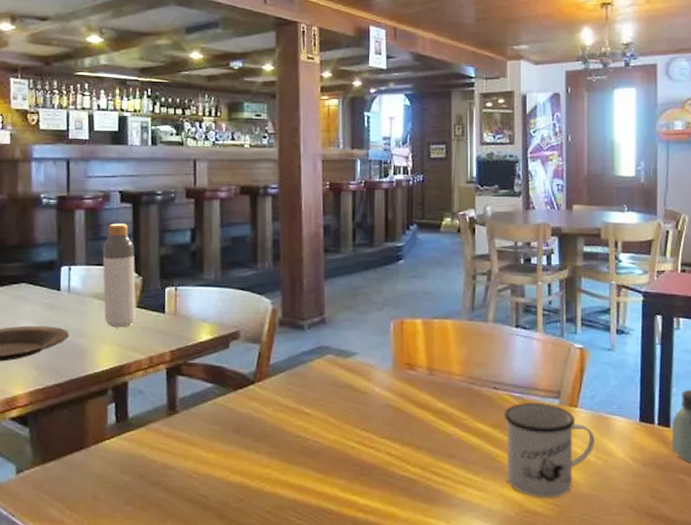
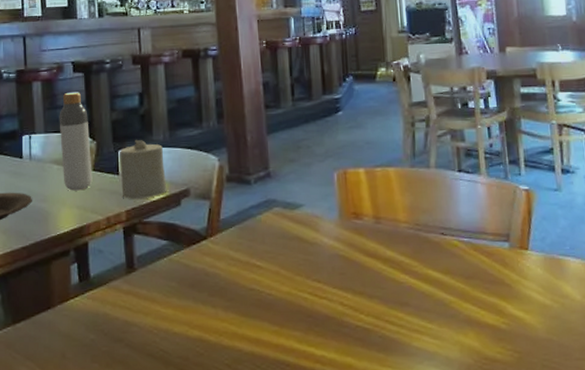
candle: none [166,277,216,339] -> present [120,139,167,199]
mug: present [504,402,595,498] -> none [453,246,550,344]

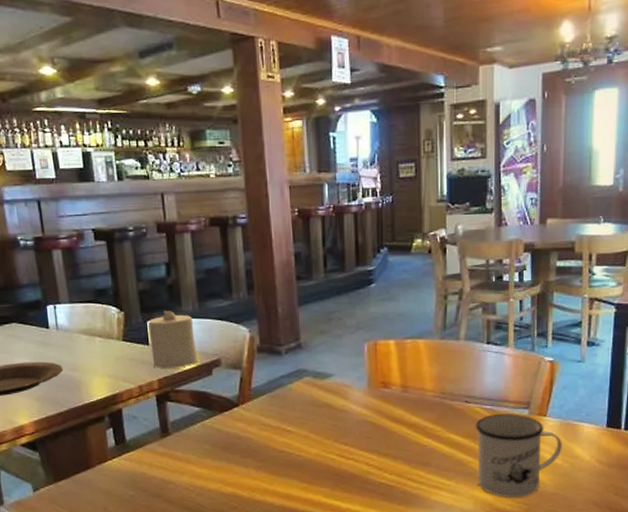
bottle: present [59,92,93,191] -> none [83,261,123,361]
mug: none [453,246,550,344] -> present [475,413,562,498]

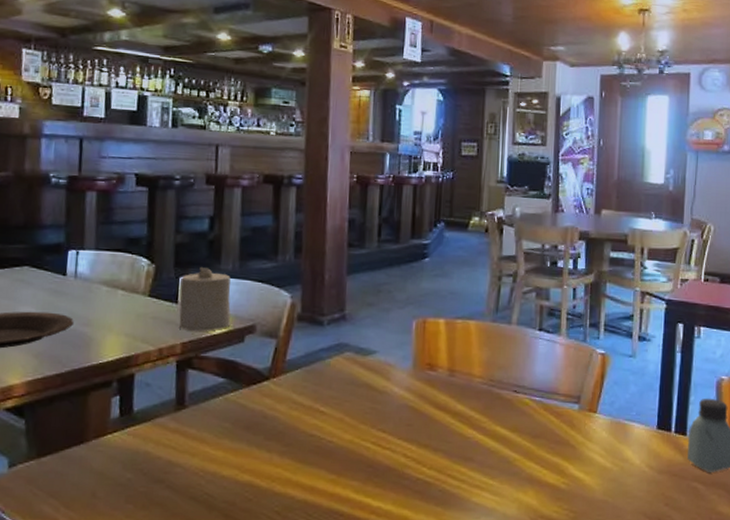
mug: present [475,413,562,498] -> none [522,407,612,504]

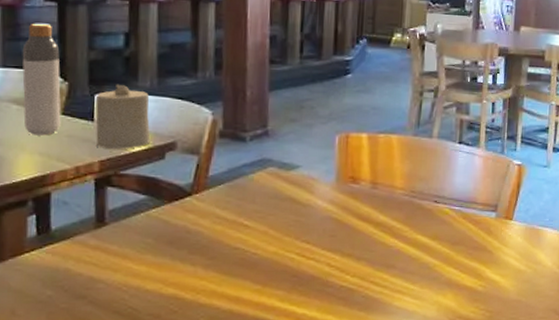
bottle: none [112,207,149,317] -> present [22,23,61,136]

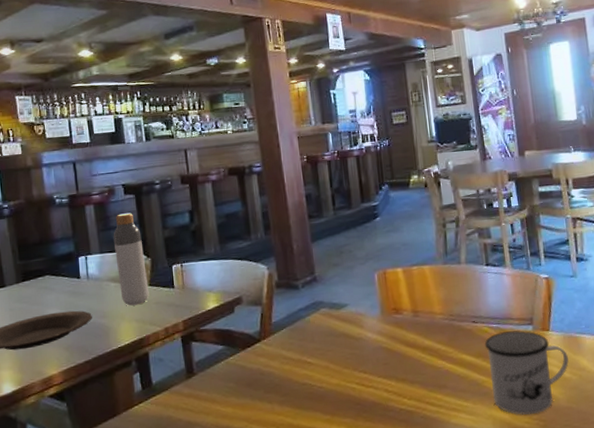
candle: present [95,84,151,149] -> none [174,254,221,310]
mug: none [441,215,526,305] -> present [484,329,569,415]

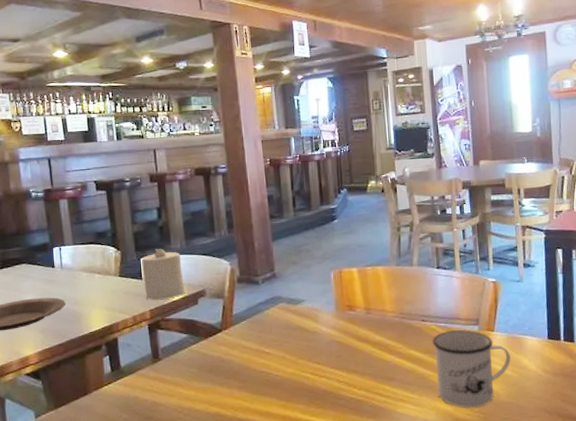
bottle: present [113,212,149,306] -> none [85,208,119,295]
candle: none [174,254,221,310] -> present [142,248,186,300]

